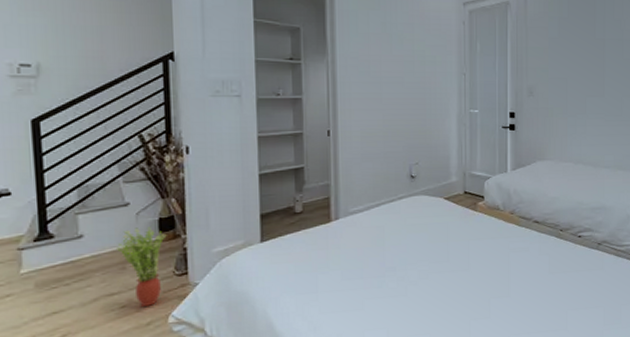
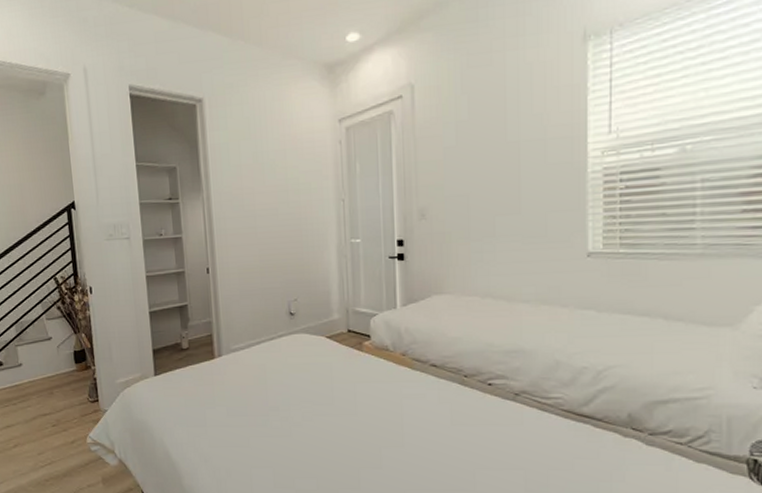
potted plant: present [117,227,167,306] -> none [46,358,81,427]

